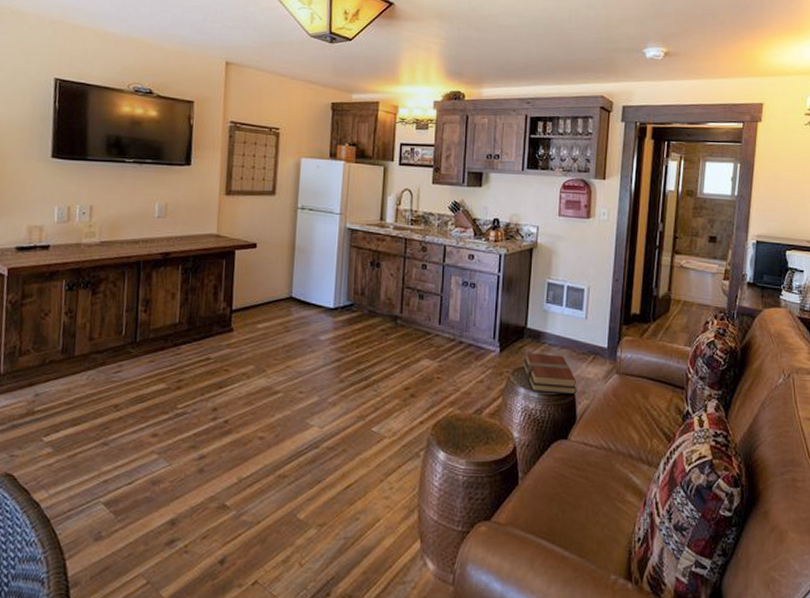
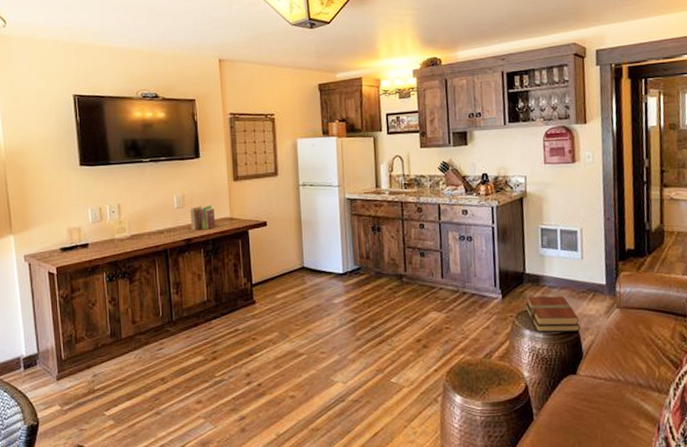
books: none [171,218,200,245] -> present [190,205,216,231]

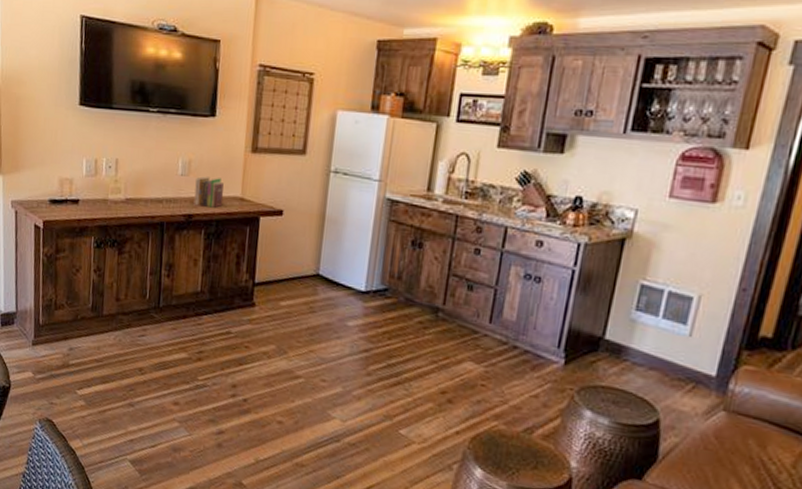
books: present [525,295,581,333] -> none [592,369,665,429]

